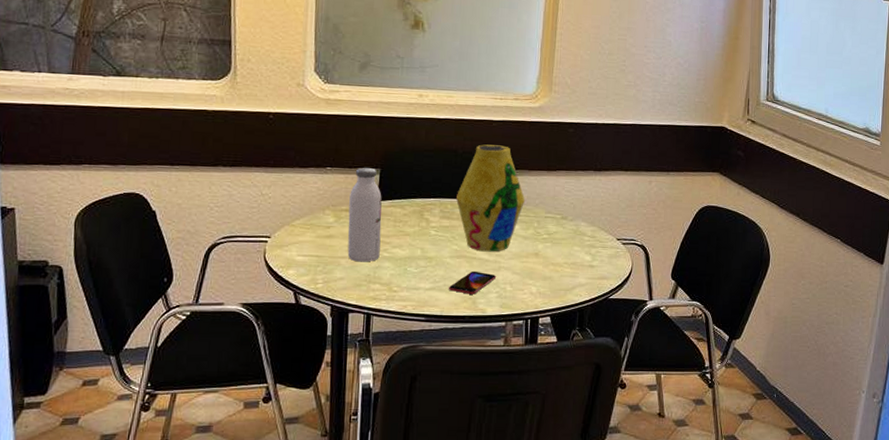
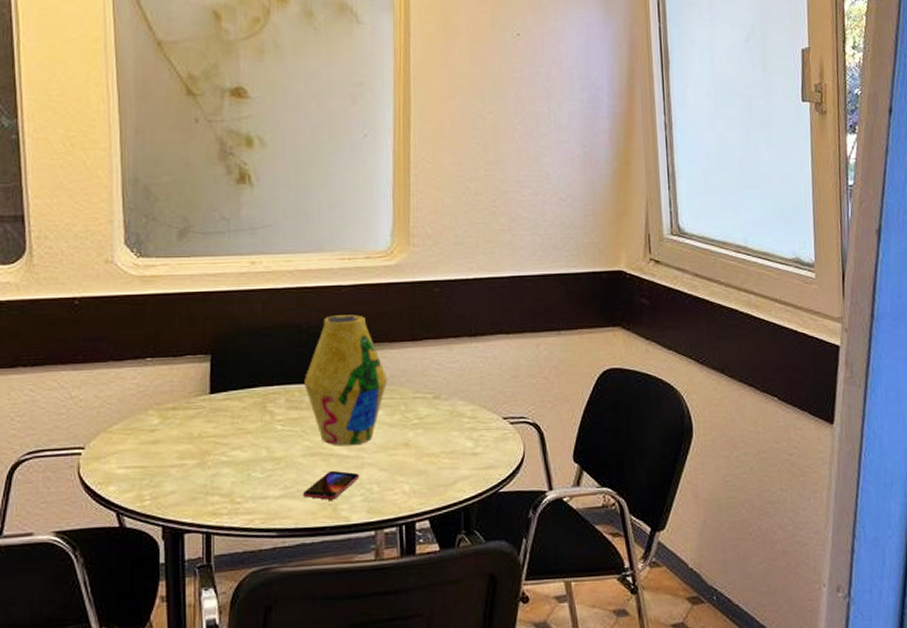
water bottle: present [347,168,382,262] -> none [176,355,217,471]

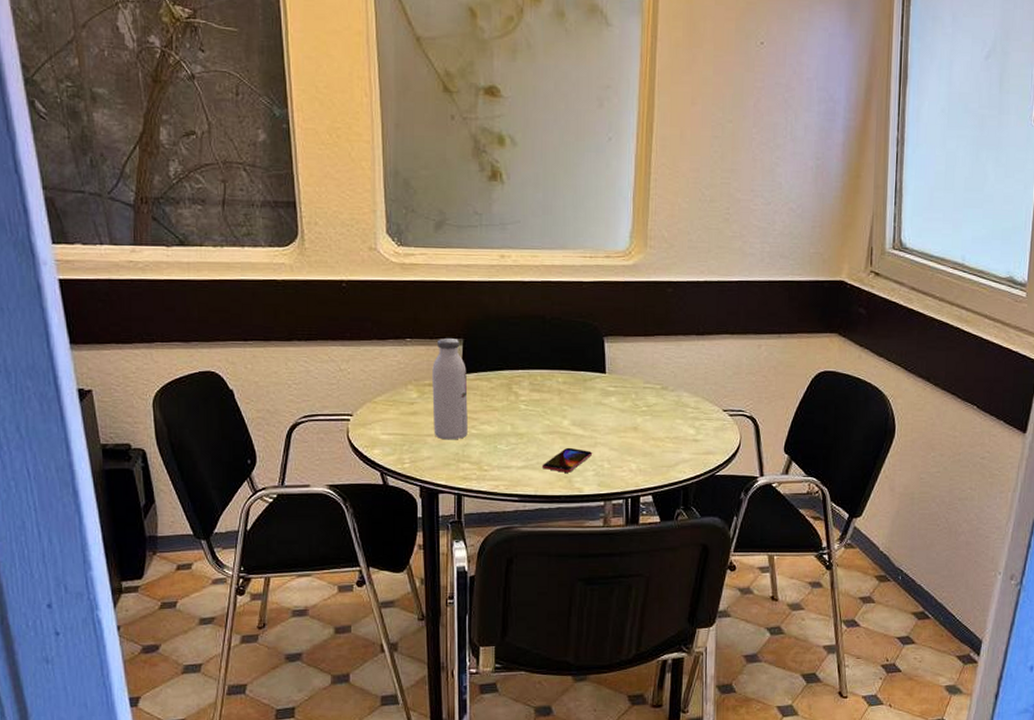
water bottle: none [176,355,217,471] -> present [432,338,468,440]
vase: present [303,315,388,446] -> none [545,309,622,427]

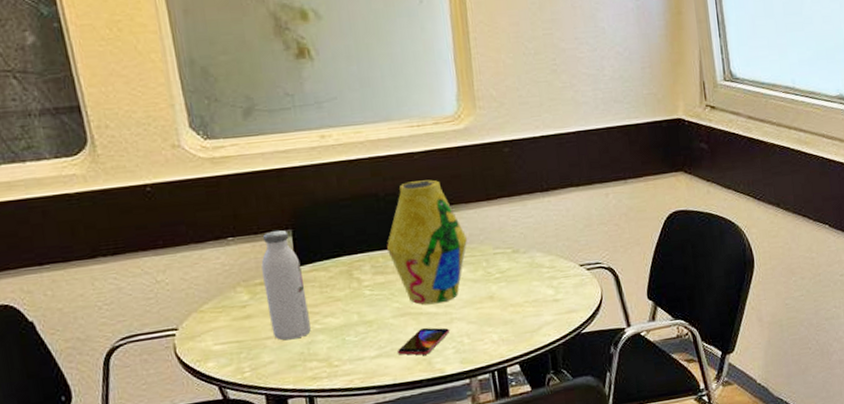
vase: none [545,309,622,427] -> present [386,179,468,305]

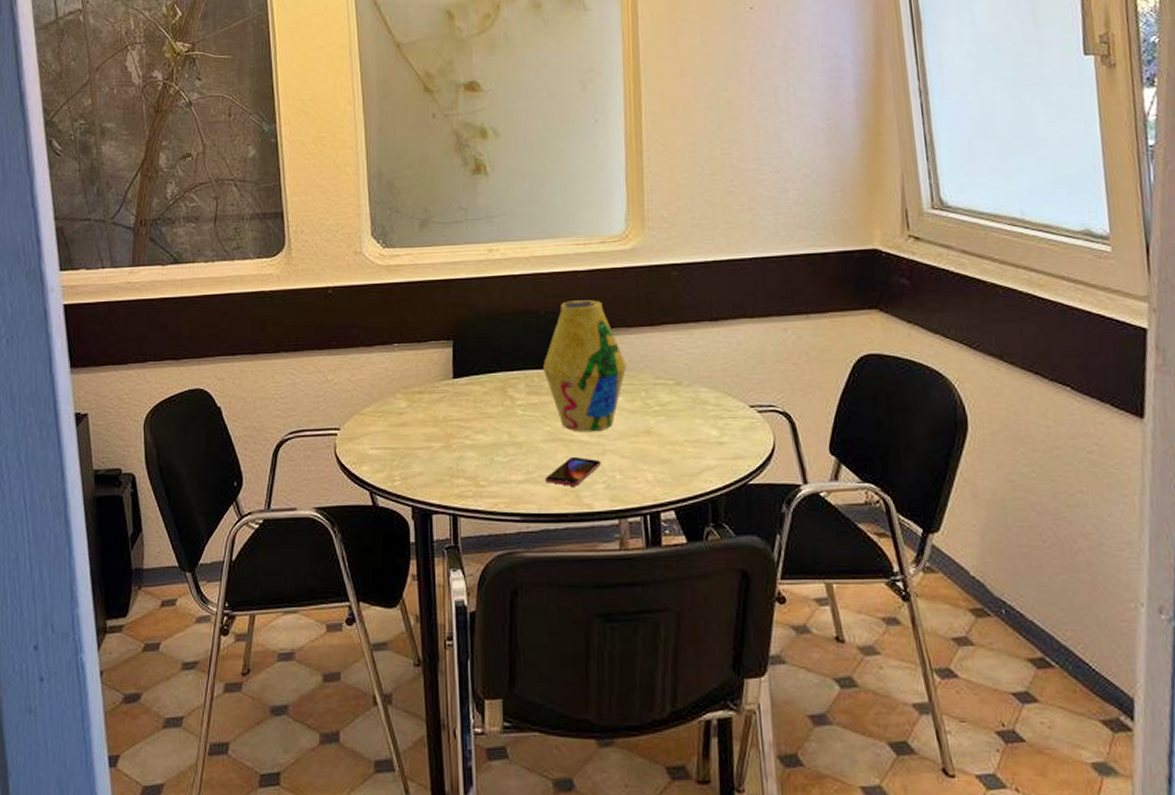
water bottle: present [261,230,311,341] -> none [421,341,461,453]

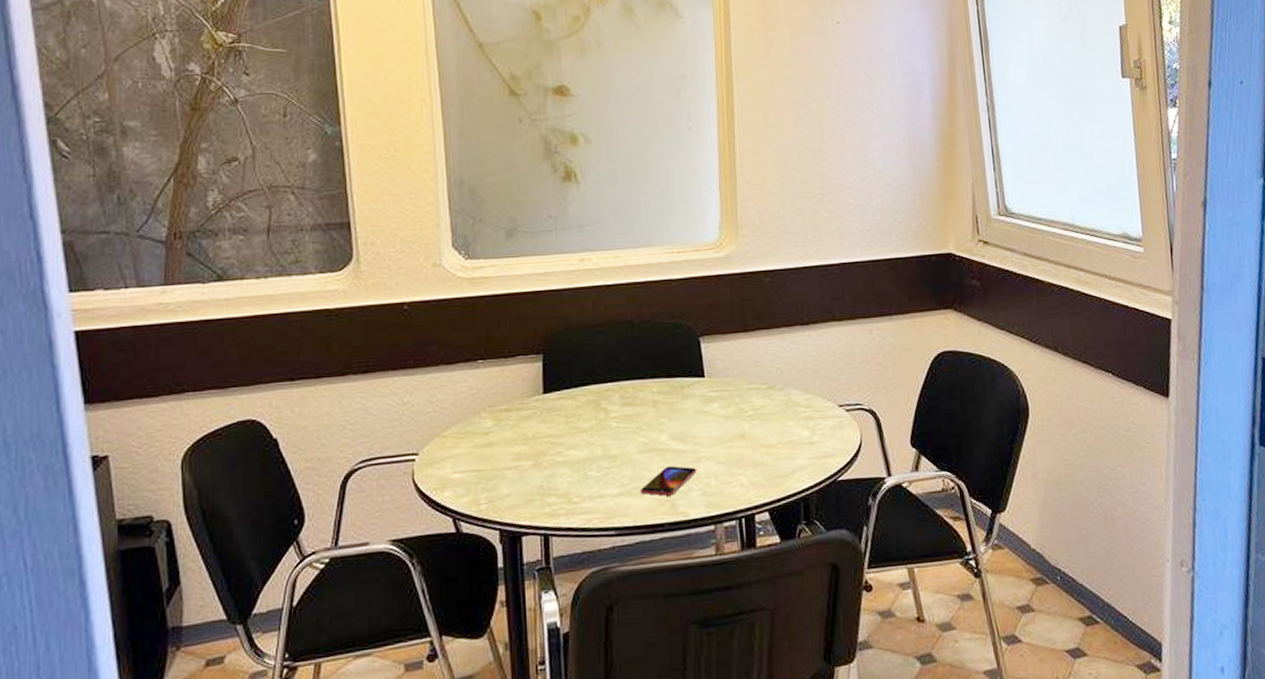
vase: present [542,300,627,432] -> none [637,308,722,441]

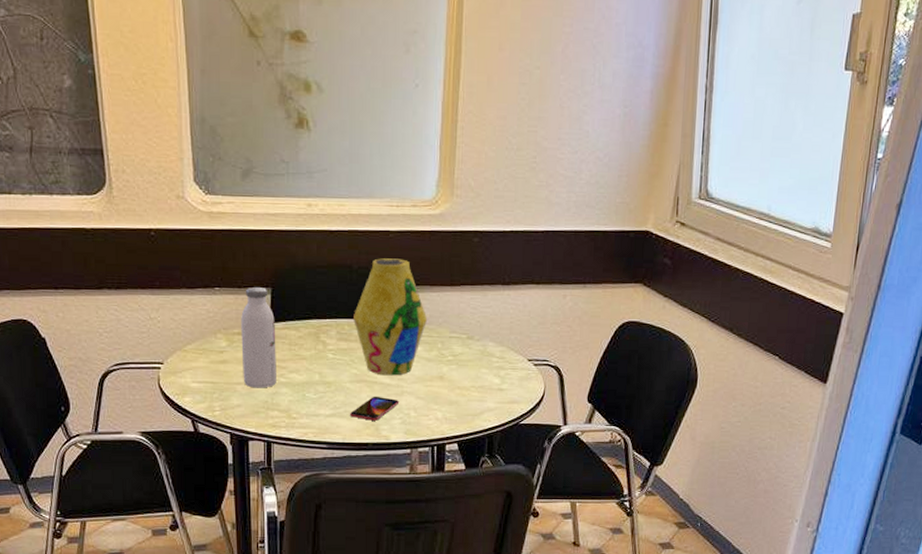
water bottle: none [509,355,553,472] -> present [241,287,276,388]
vase: none [637,308,722,441] -> present [352,258,428,376]

